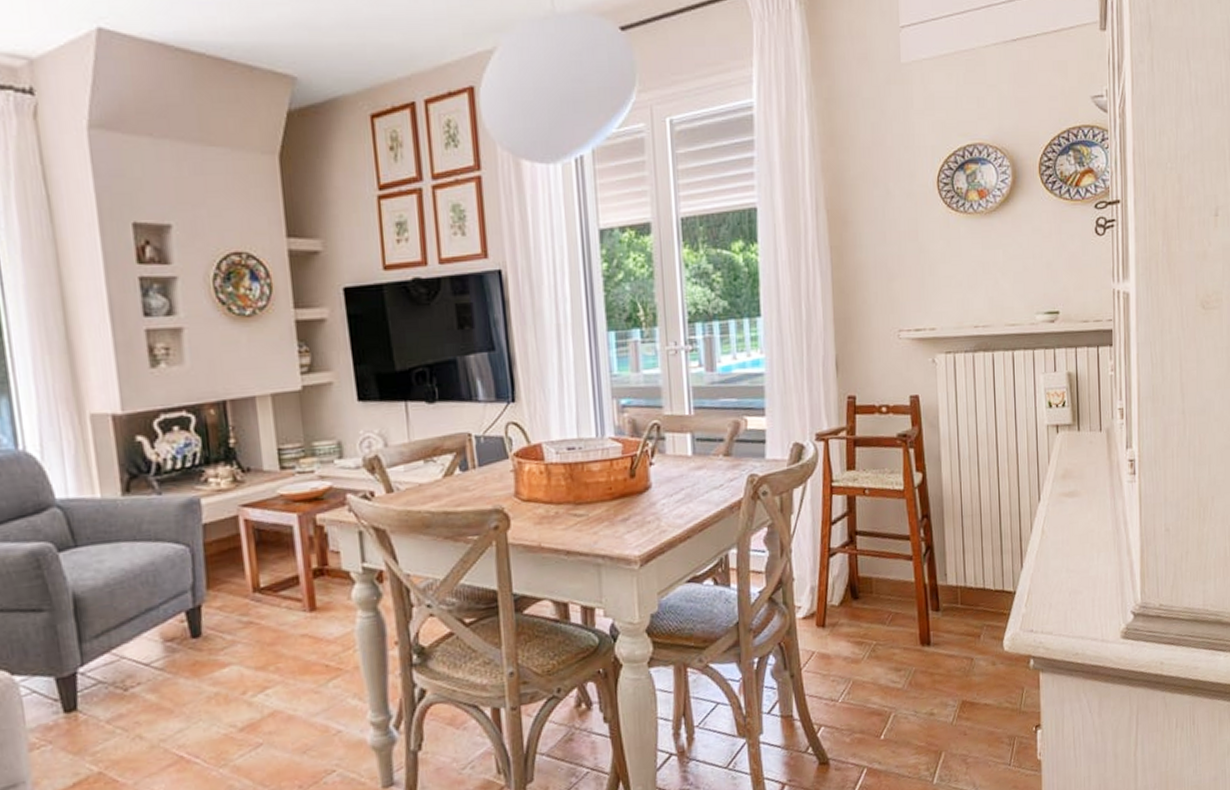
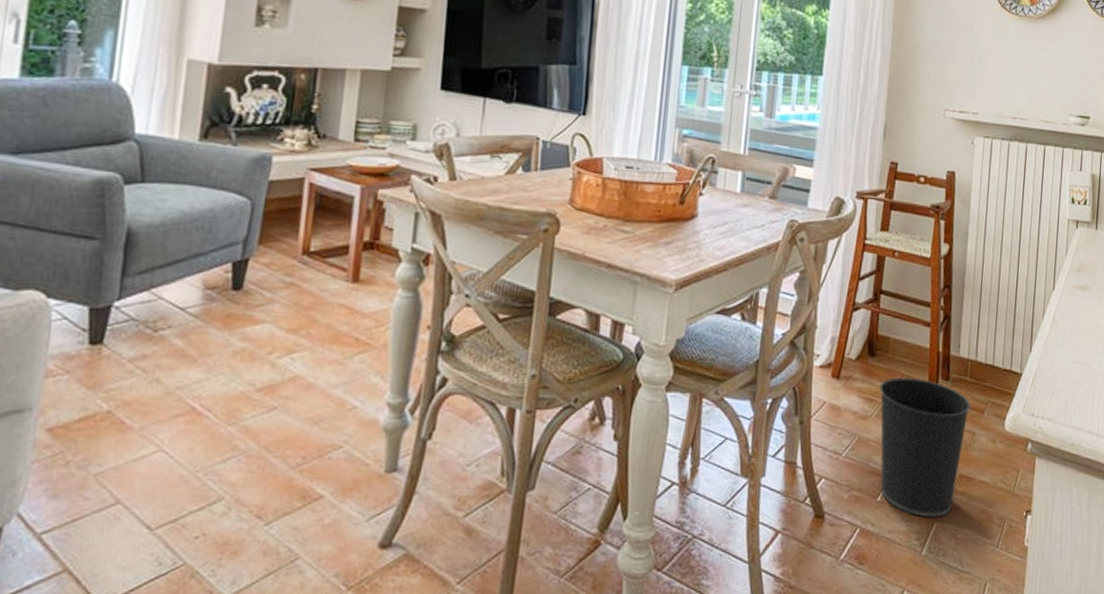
wastebasket: none [868,613,966,748] -> present [880,377,971,518]

